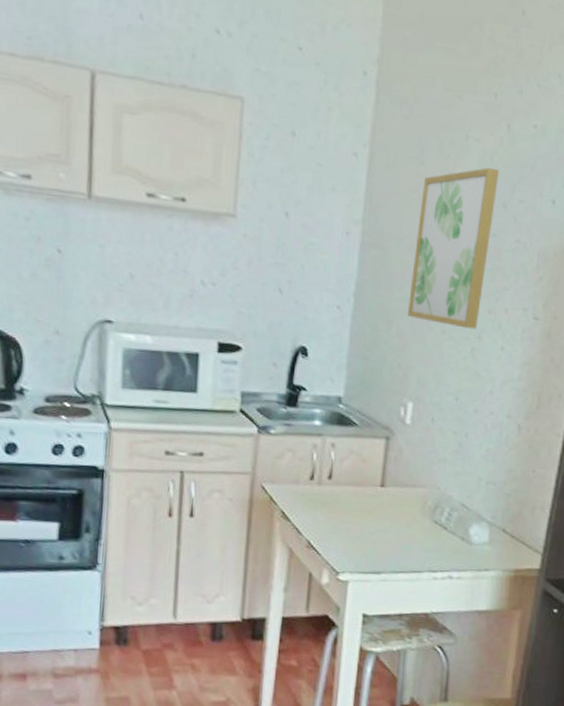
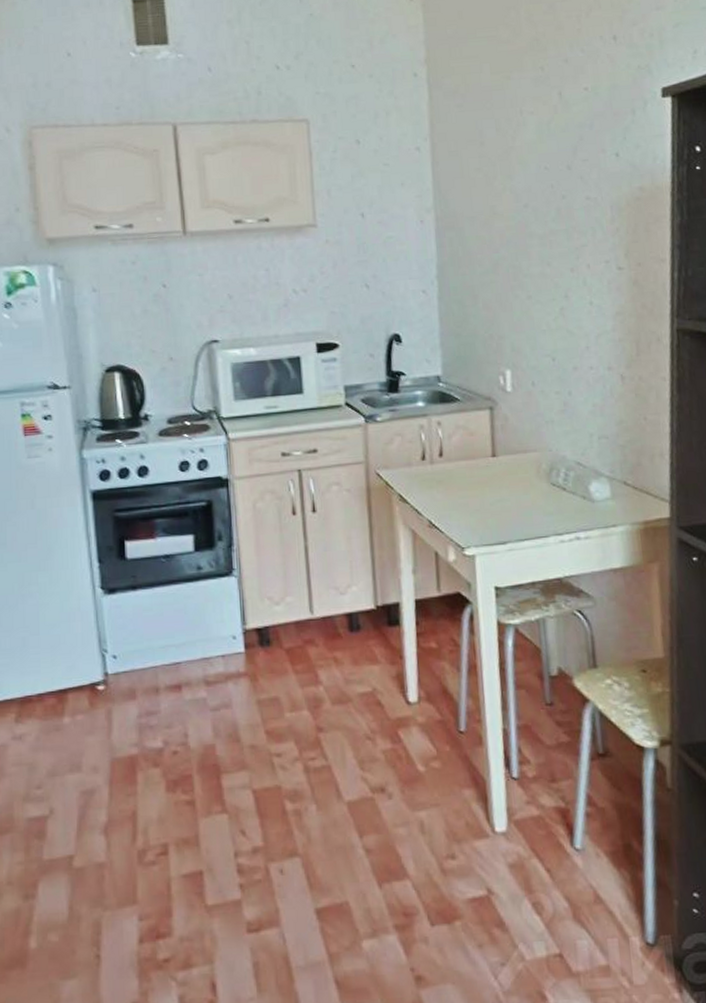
wall art: present [408,167,500,330] -> none [486,135,562,290]

